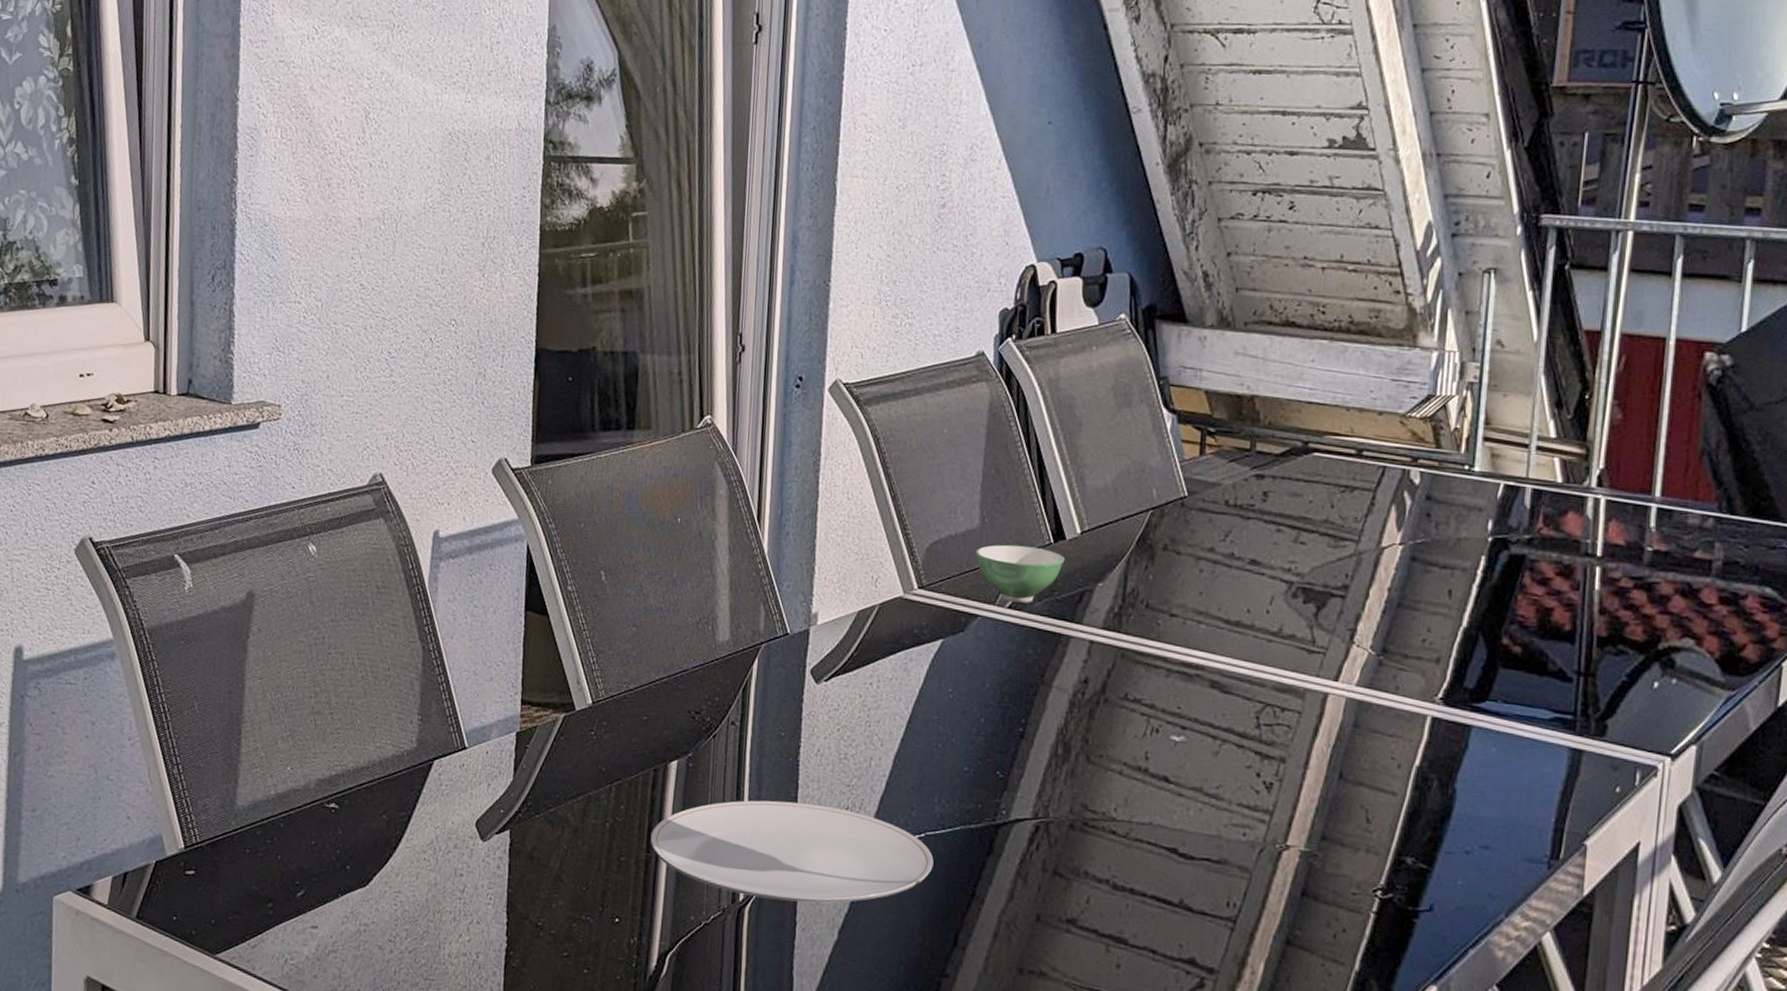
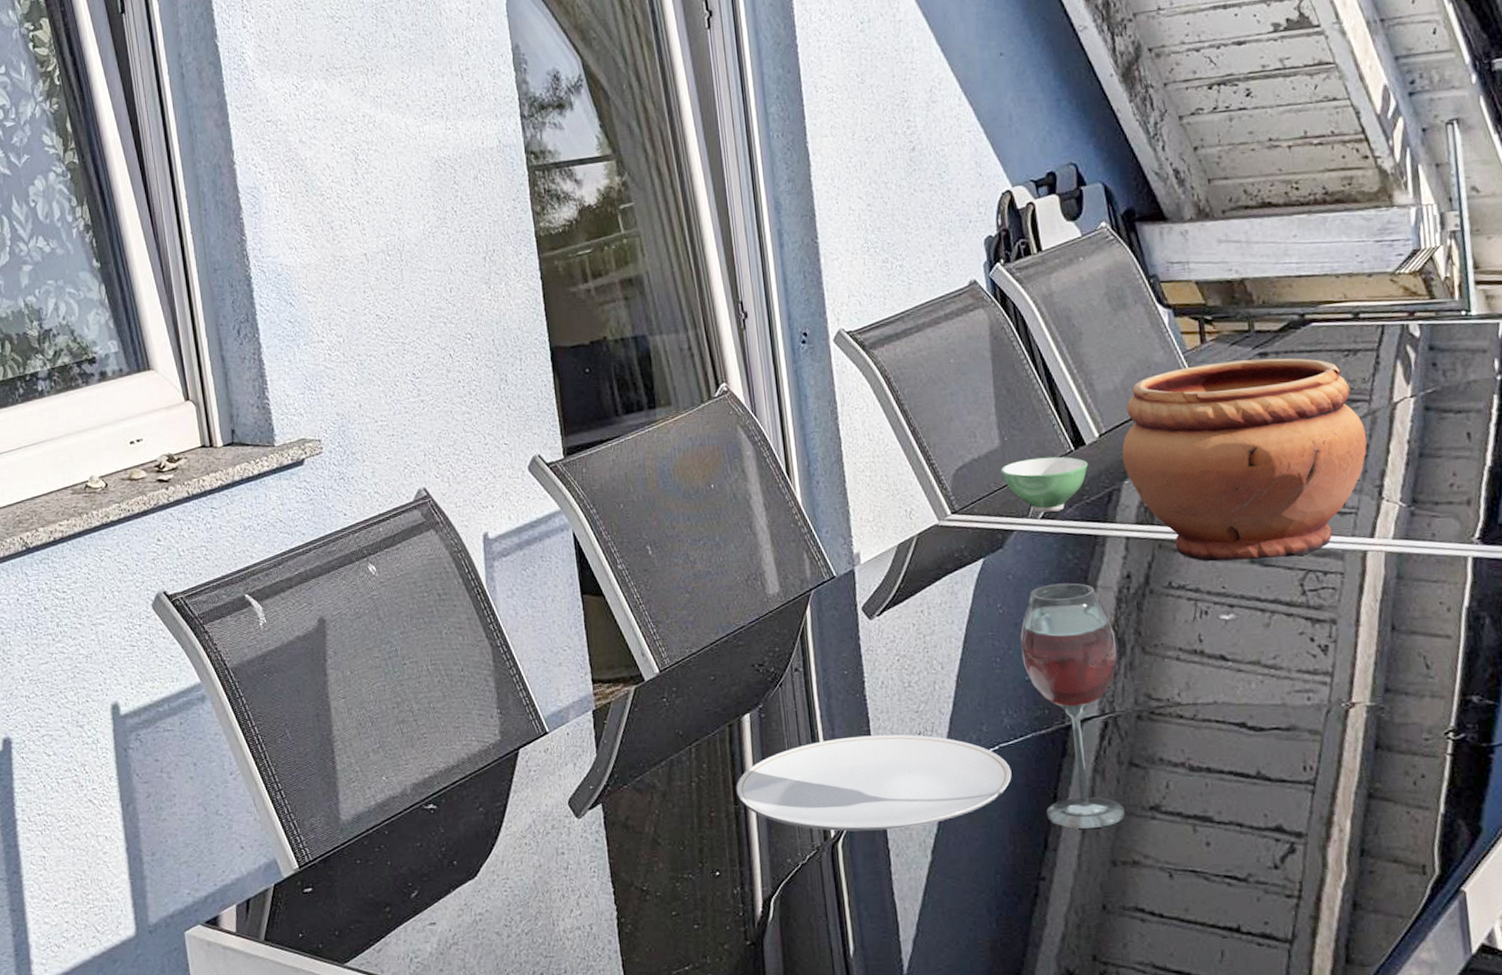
wineglass: none [962,677,1061,933] -> present [1020,583,1126,829]
planter pot: none [1100,476,1348,689] -> present [1122,358,1367,562]

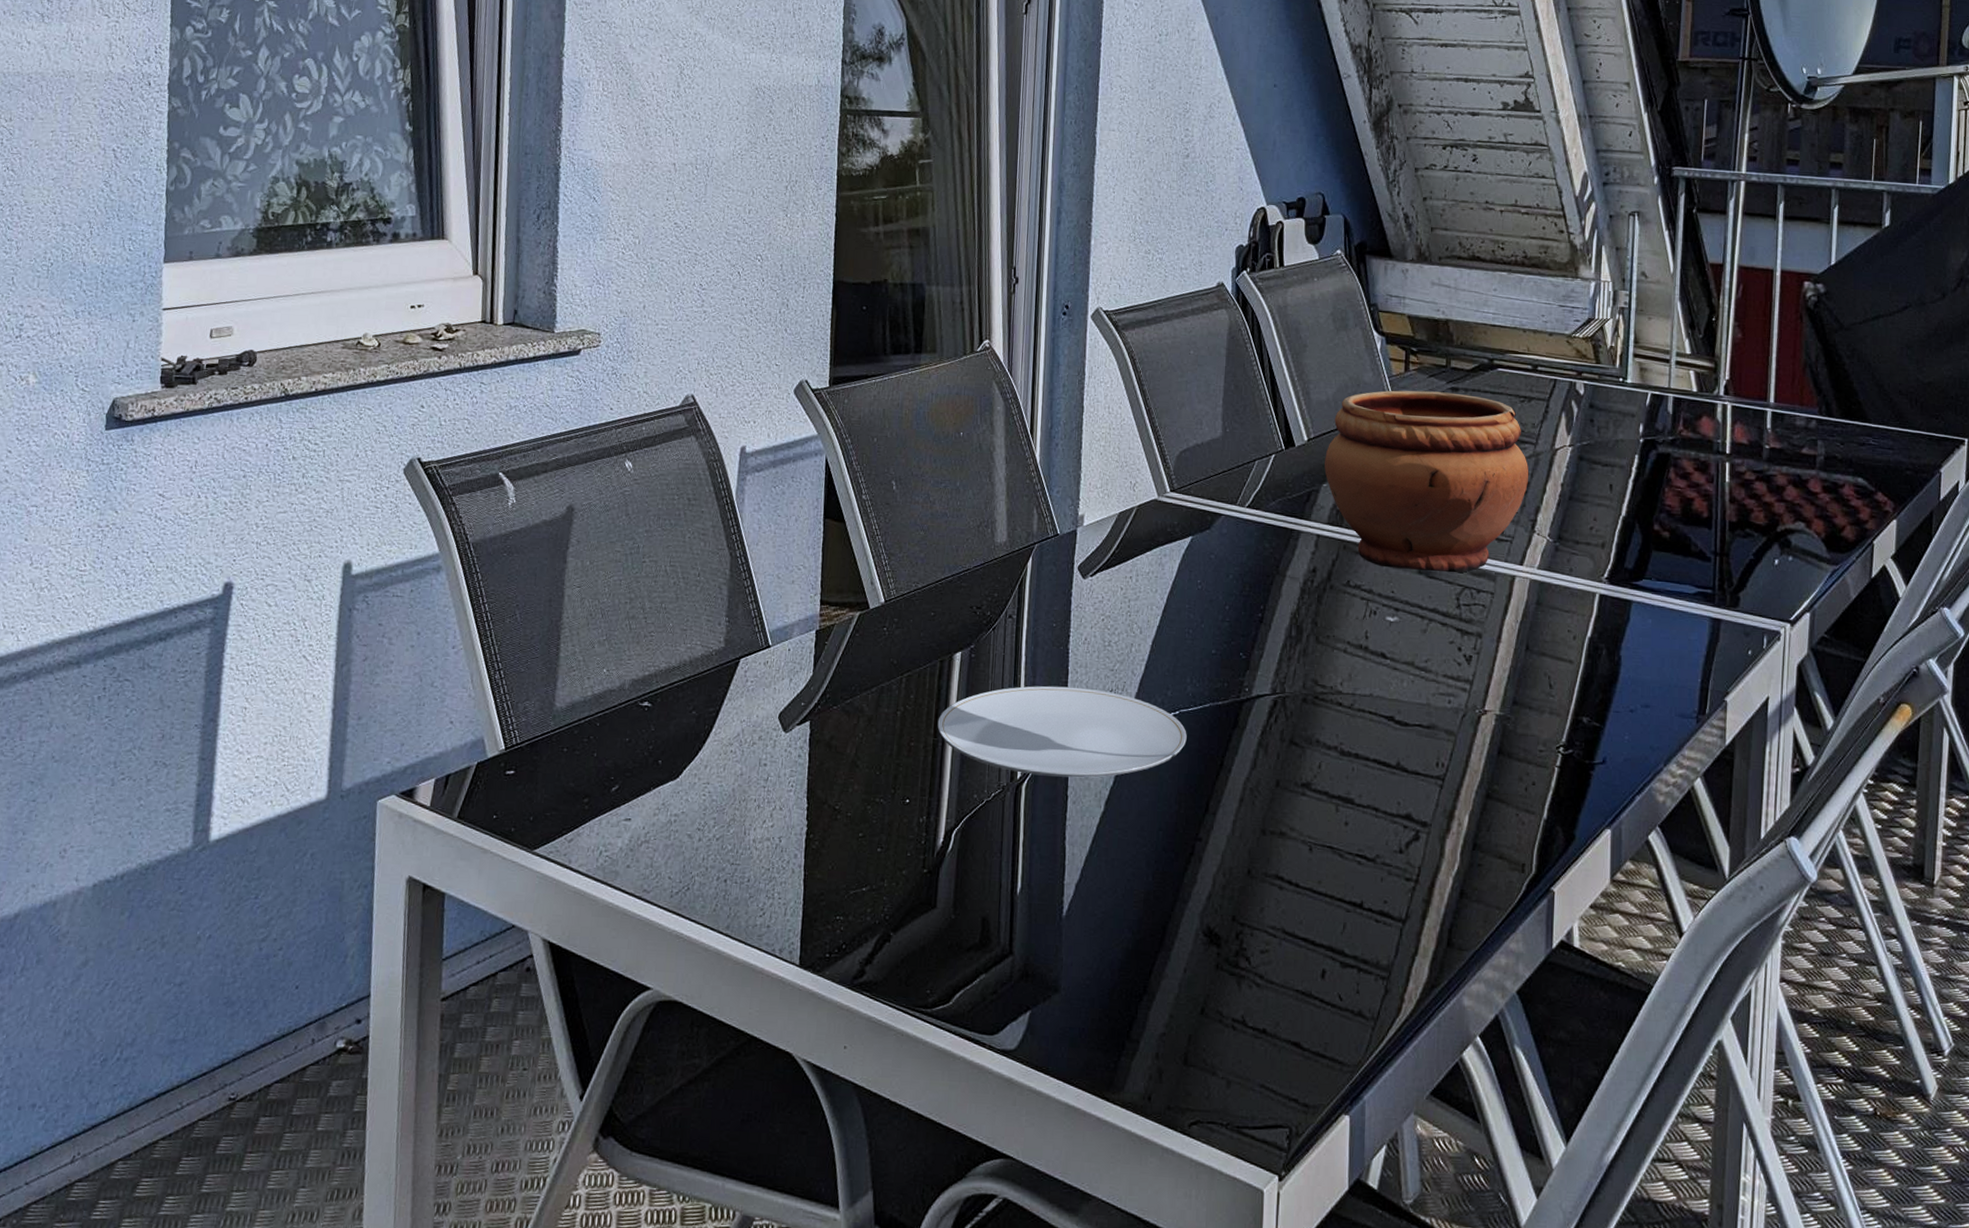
bowl: present [1000,456,1088,513] -> none [1219,451,1295,503]
wineglass: present [1020,583,1126,829] -> none [1212,568,1294,798]

